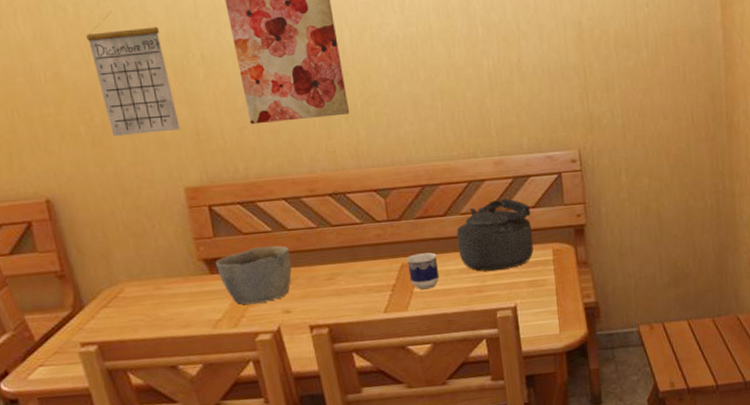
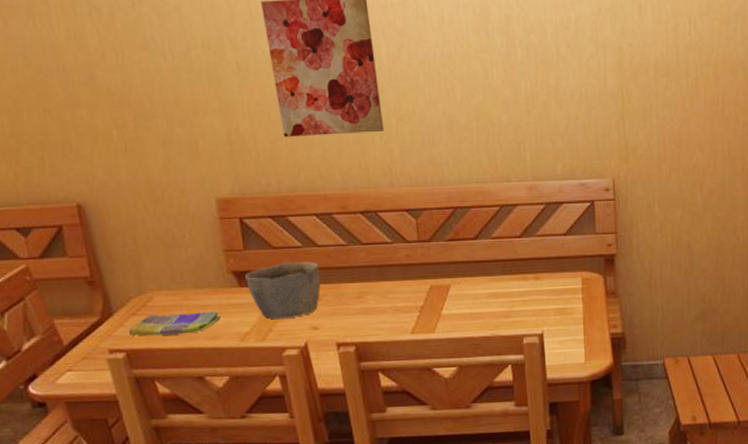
calendar: present [86,11,180,137] -> none [121,14,213,144]
dish towel: none [100,299,193,328] -> present [128,311,221,336]
cup: present [406,252,440,290] -> none [435,275,468,313]
kettle: present [456,198,534,271] -> none [486,224,563,297]

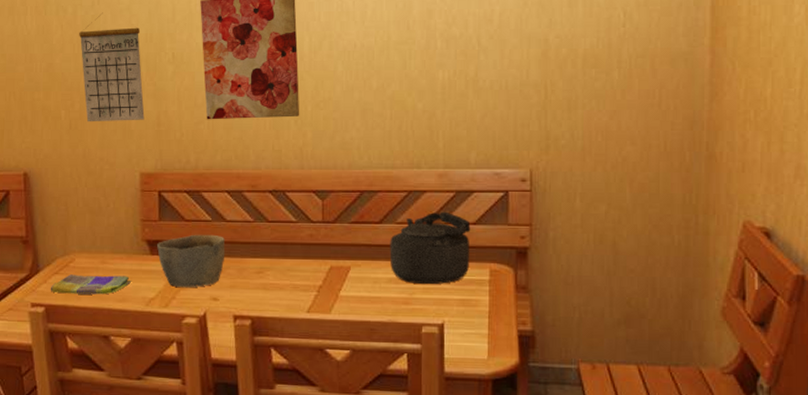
calendar: none [121,14,213,144] -> present [79,12,145,122]
kettle: none [486,224,563,297] -> present [389,211,471,285]

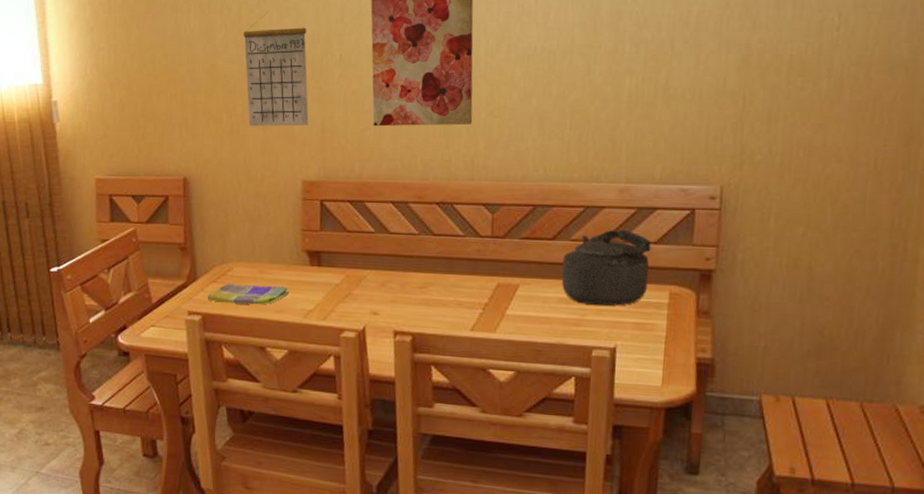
bowl: present [157,234,226,288] -> none [317,246,389,301]

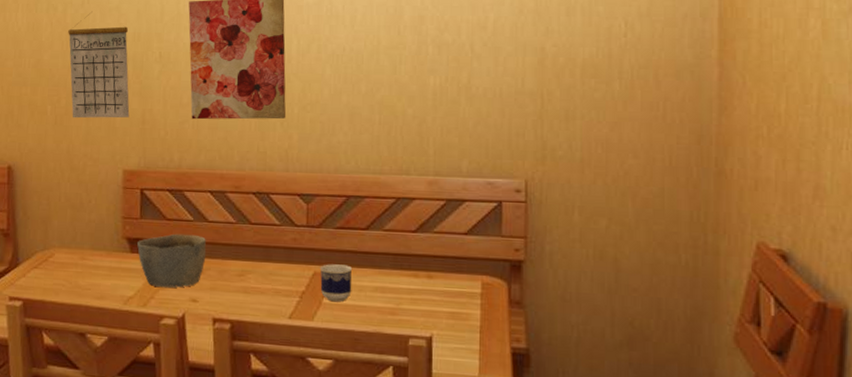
dish towel: present [207,283,289,305] -> none [28,269,110,291]
bowl: none [317,246,389,301] -> present [137,233,207,288]
cup: none [503,275,538,314] -> present [319,264,353,302]
kettle: present [561,229,651,307] -> none [376,220,462,296]

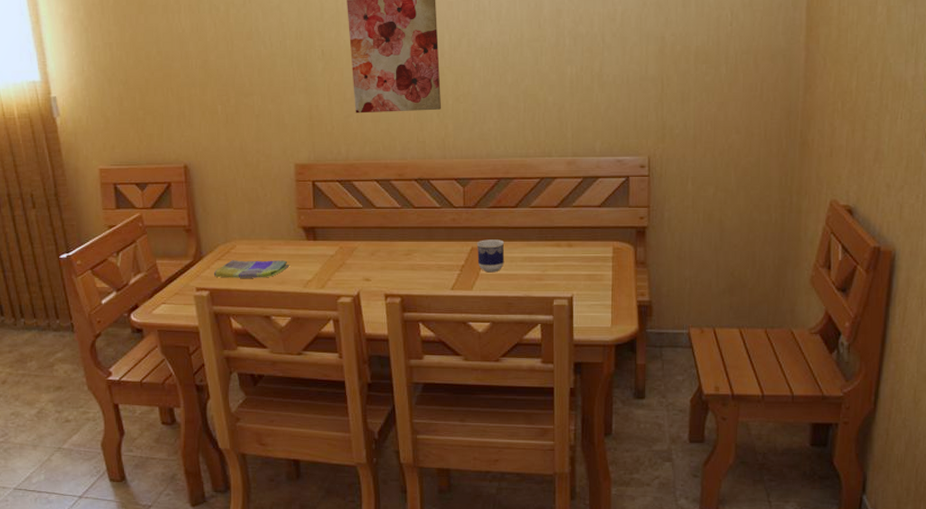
dish towel: none [28,269,110,291] -> present [213,260,289,278]
calendar: present [68,11,130,119] -> none [232,11,297,117]
bowl: present [137,233,207,288] -> none [313,220,376,270]

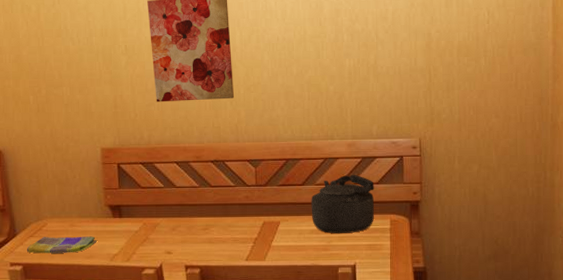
cup: present [476,239,505,273] -> none [268,214,294,244]
kettle: none [524,196,596,262] -> present [311,174,374,234]

